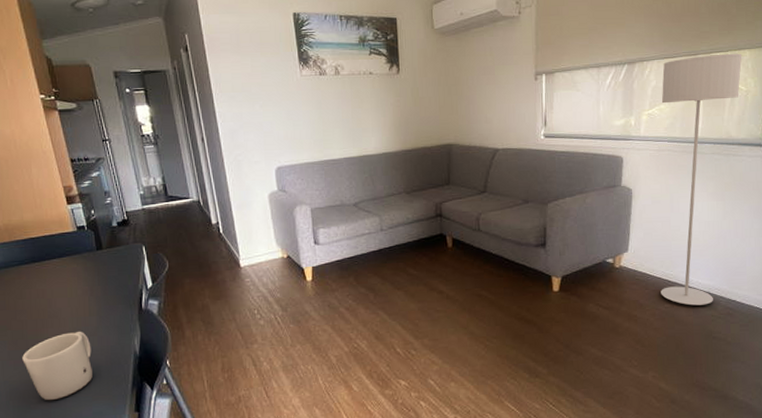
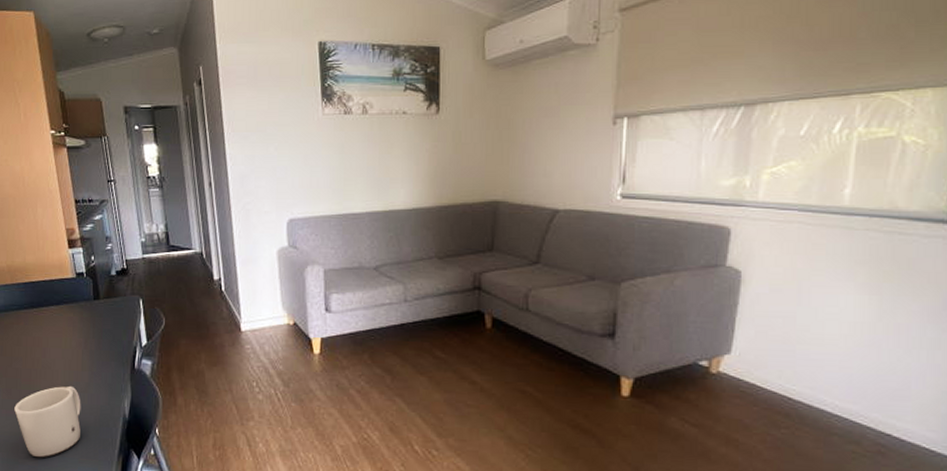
floor lamp: present [661,53,742,306] -> none [776,93,921,437]

